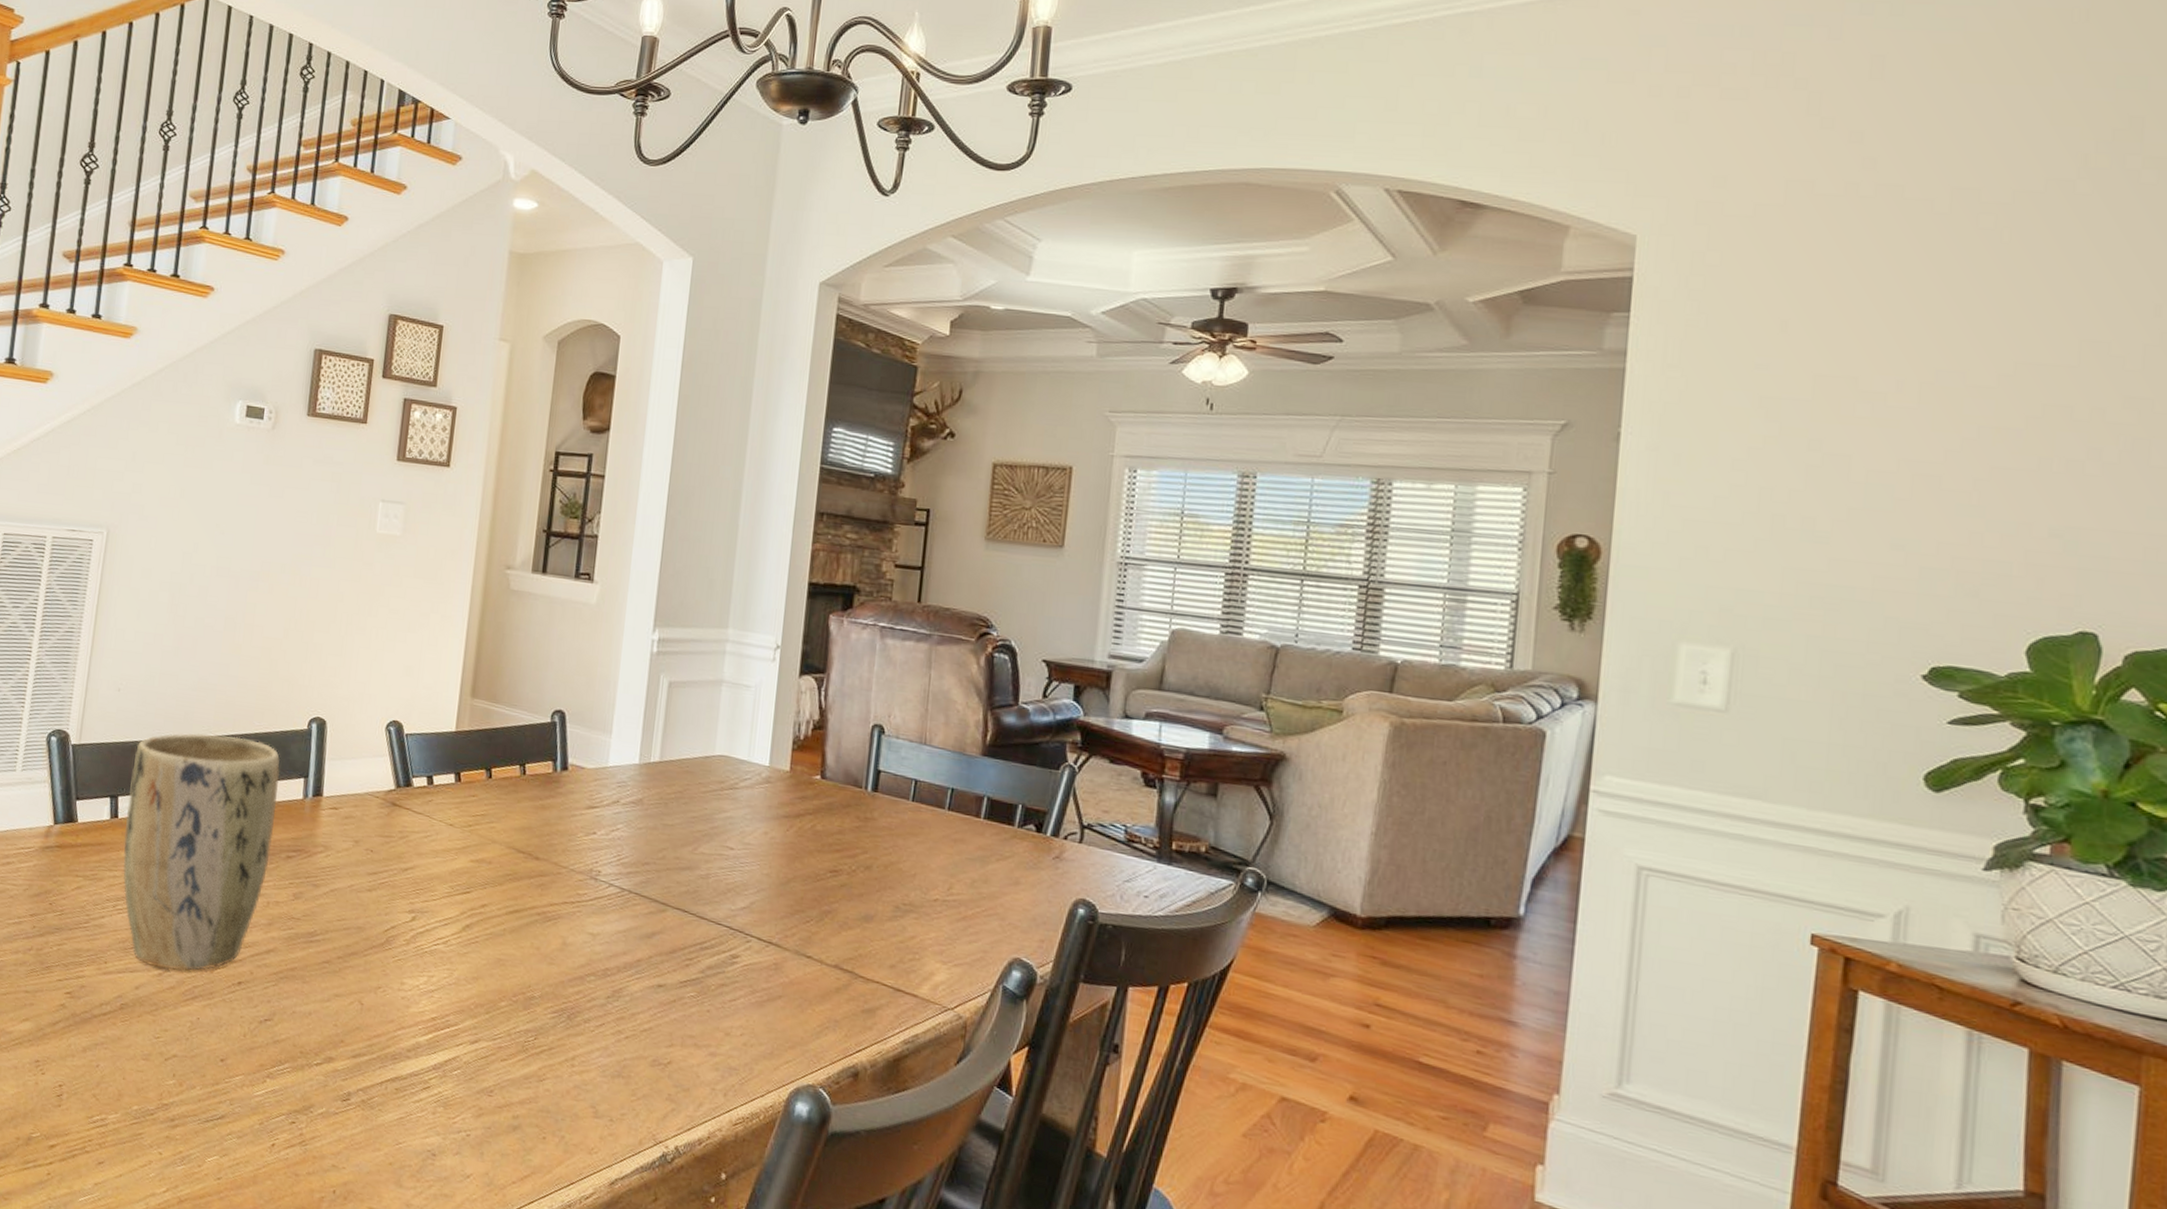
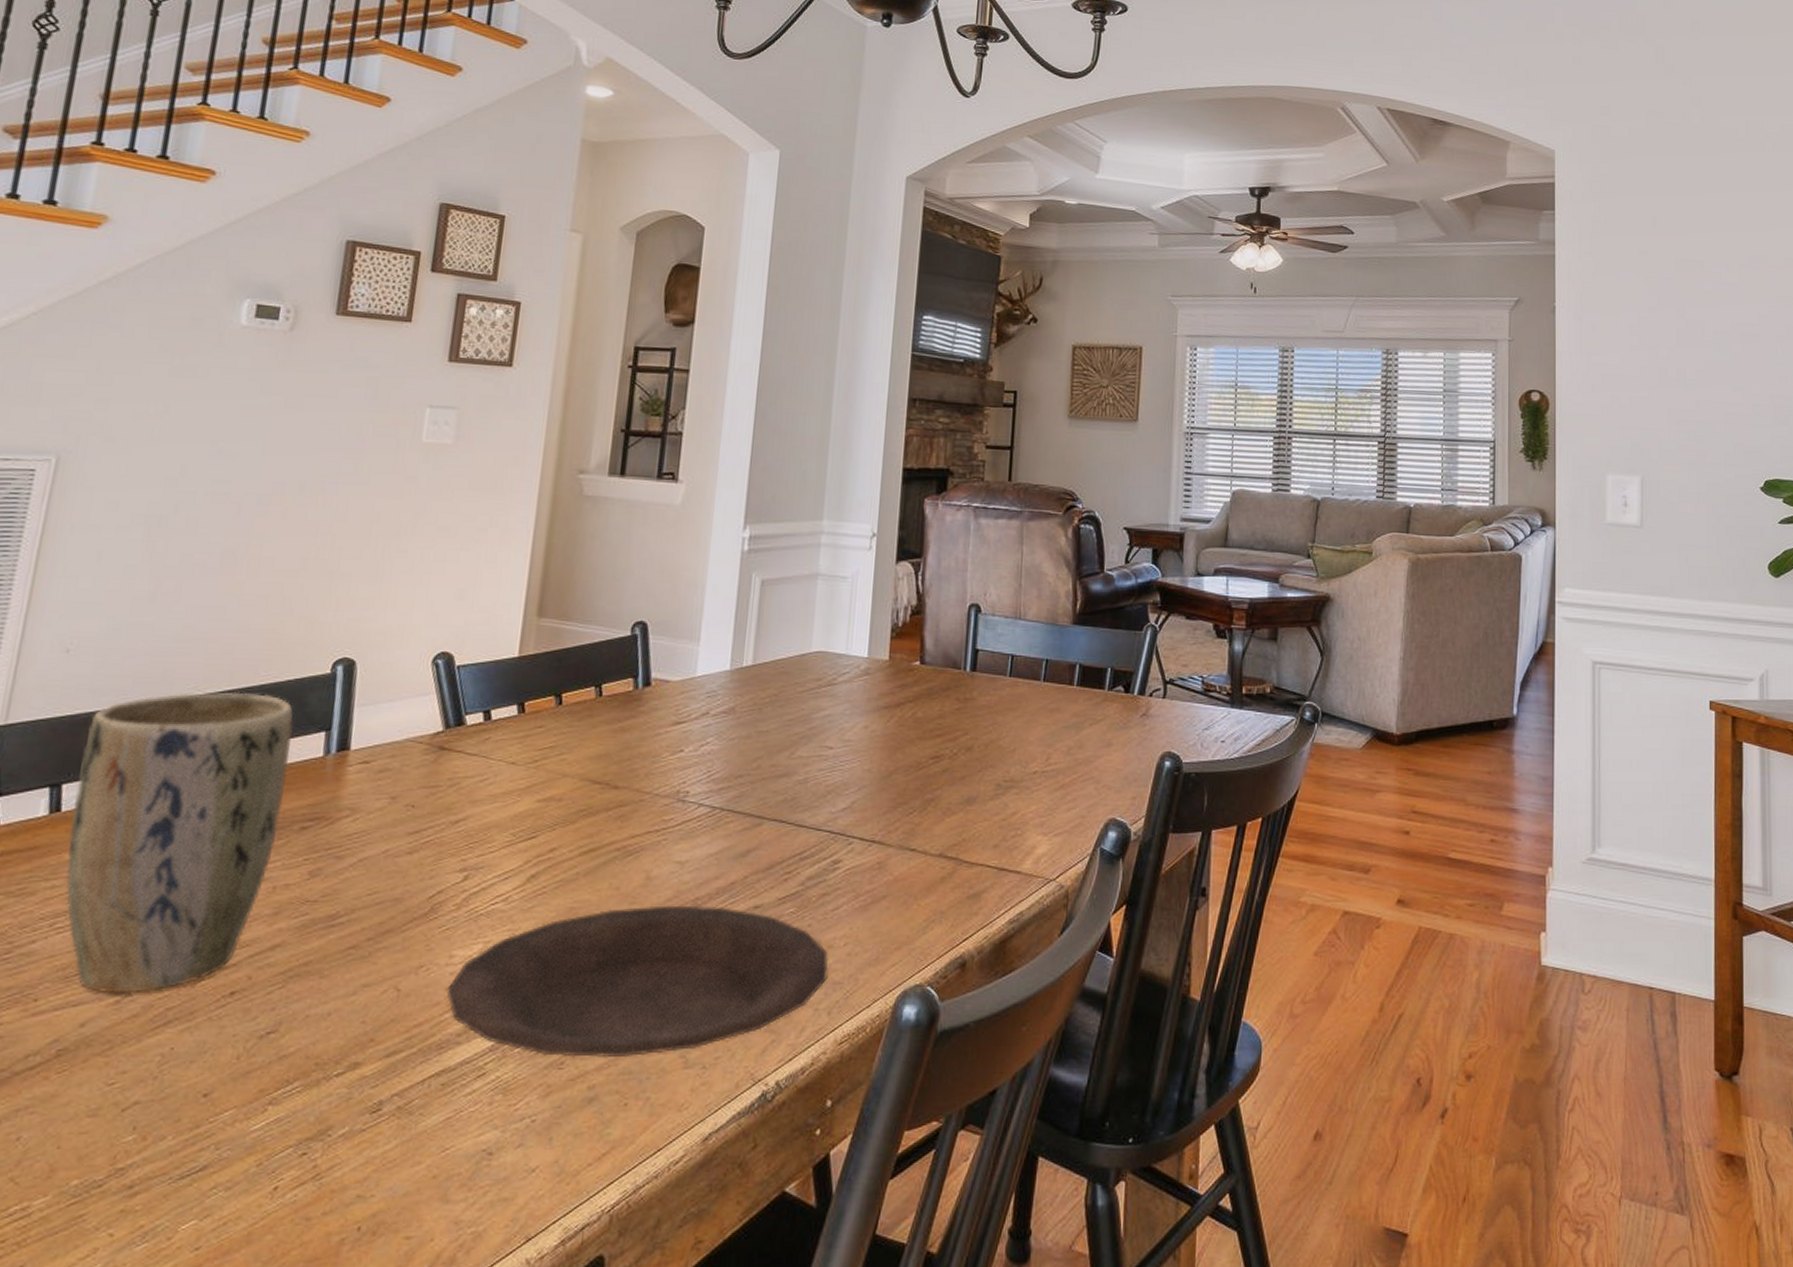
plate: none [398,966,725,1103] -> present [446,905,828,1059]

